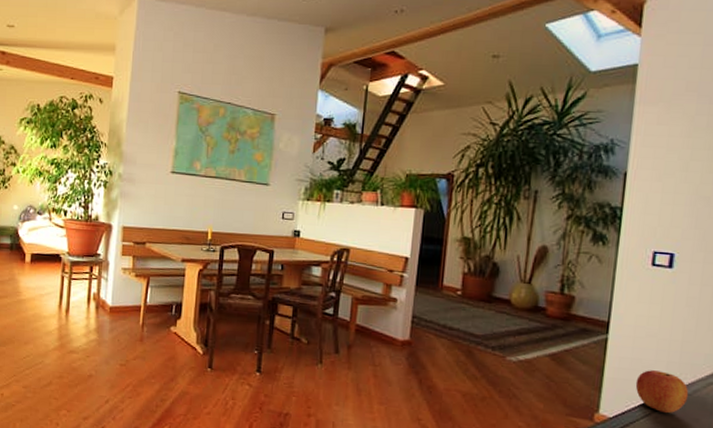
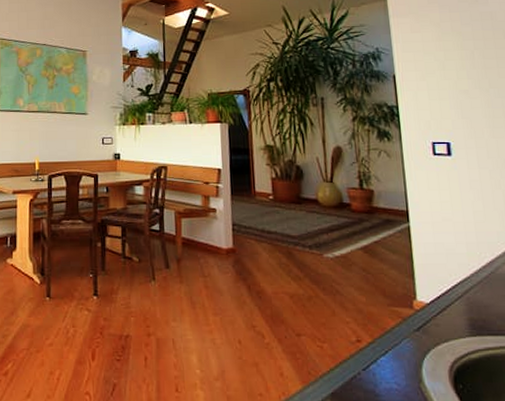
apple: present [635,370,689,414] -> none [443,252,492,294]

